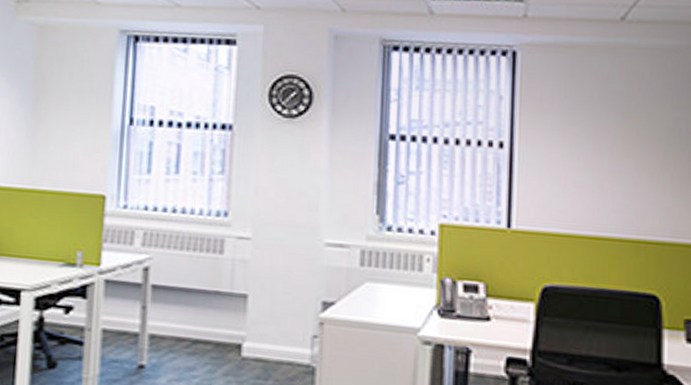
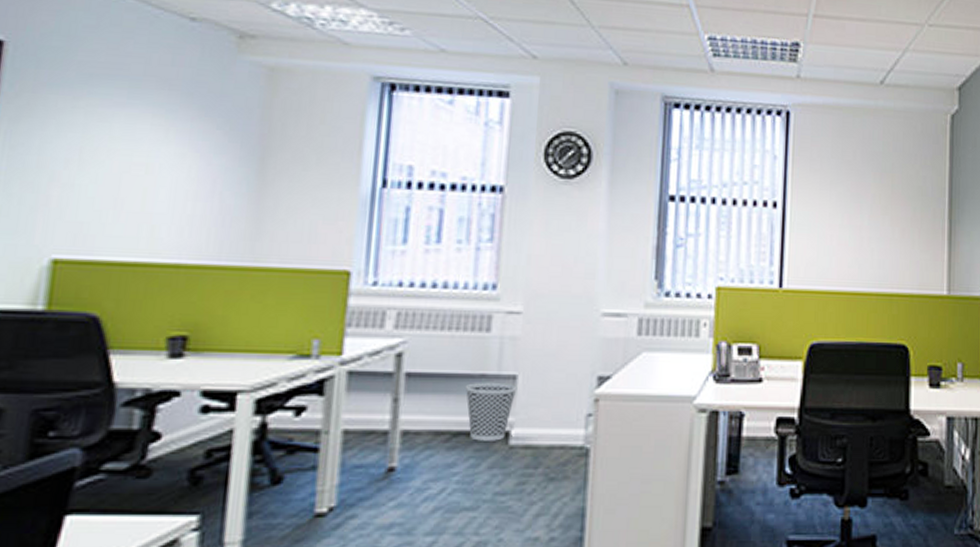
wastebasket: none [202,298,248,352] -> present [465,382,518,441]

